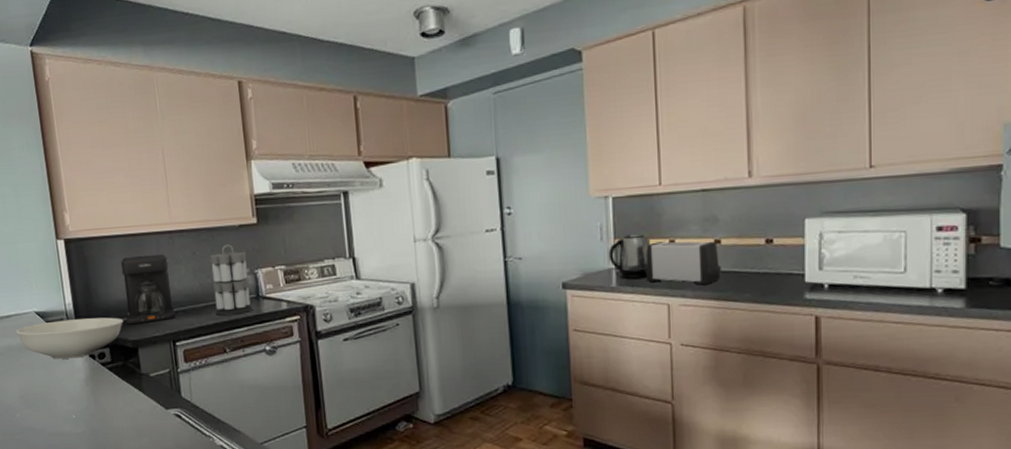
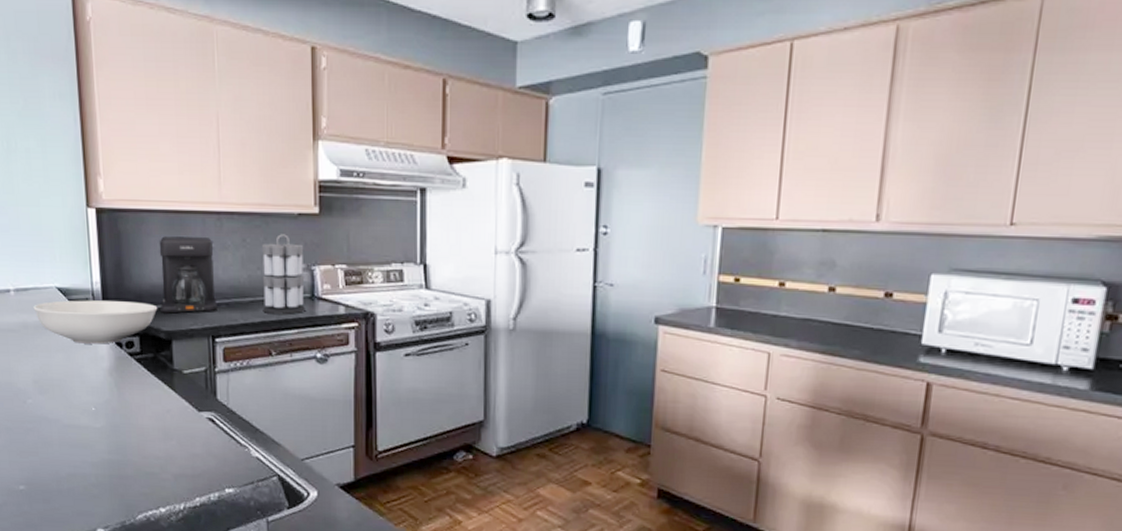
kettle: present [608,233,651,280] -> none [709,270,759,322]
toaster: present [645,241,721,287] -> none [748,282,832,337]

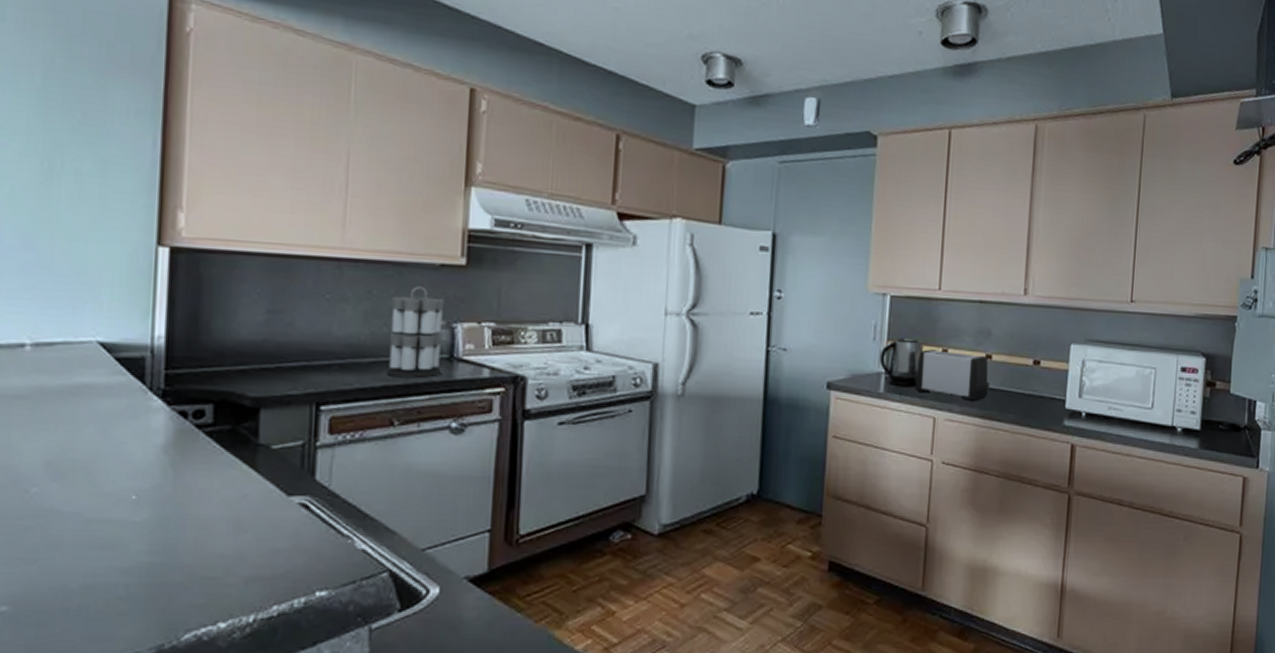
bowl: present [33,300,158,344] -> none [59,358,245,414]
coffee maker: present [160,236,218,314] -> none [248,284,328,376]
kettle: none [709,270,759,322] -> present [879,337,925,388]
toaster: none [748,282,832,337] -> present [915,349,990,402]

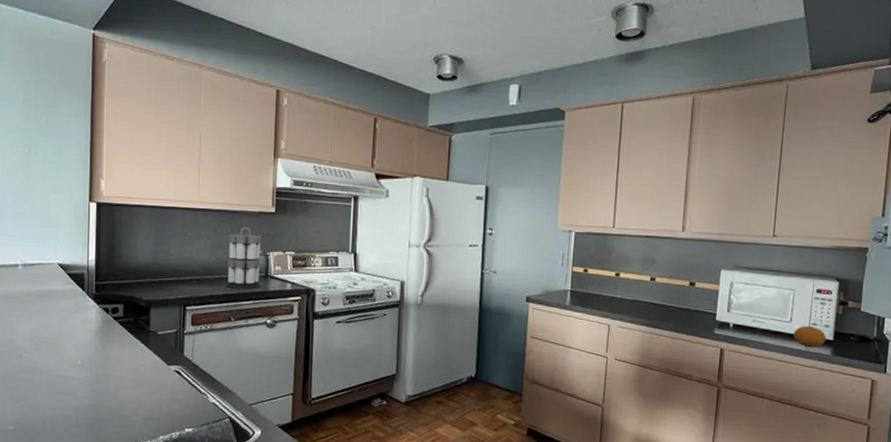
kettle: present [879,337,925,388] -> none [566,264,601,302]
toaster: present [915,349,990,402] -> none [594,273,653,314]
fruit: none [1155,412,1193,440] -> present [793,325,826,348]

